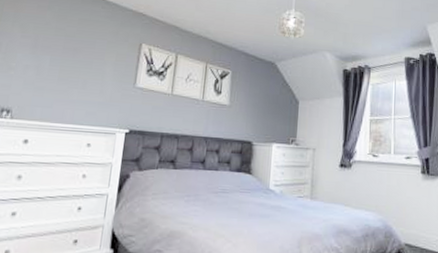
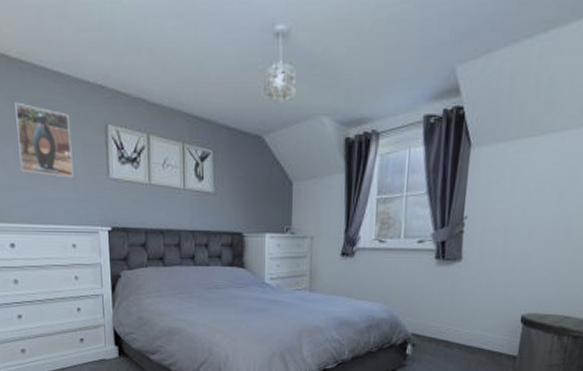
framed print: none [52,19,108,85] -> present [14,102,74,178]

